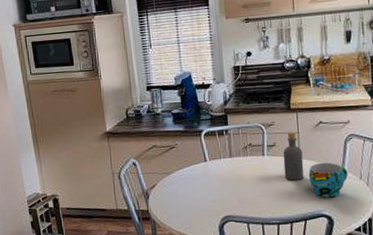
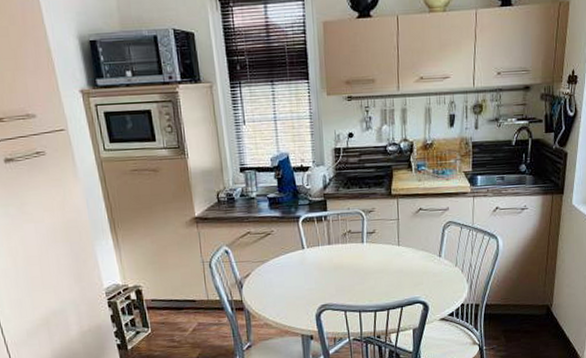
bottle: present [282,130,304,181] -> none [382,217,403,268]
cup: present [308,162,348,197] -> none [406,249,444,284]

